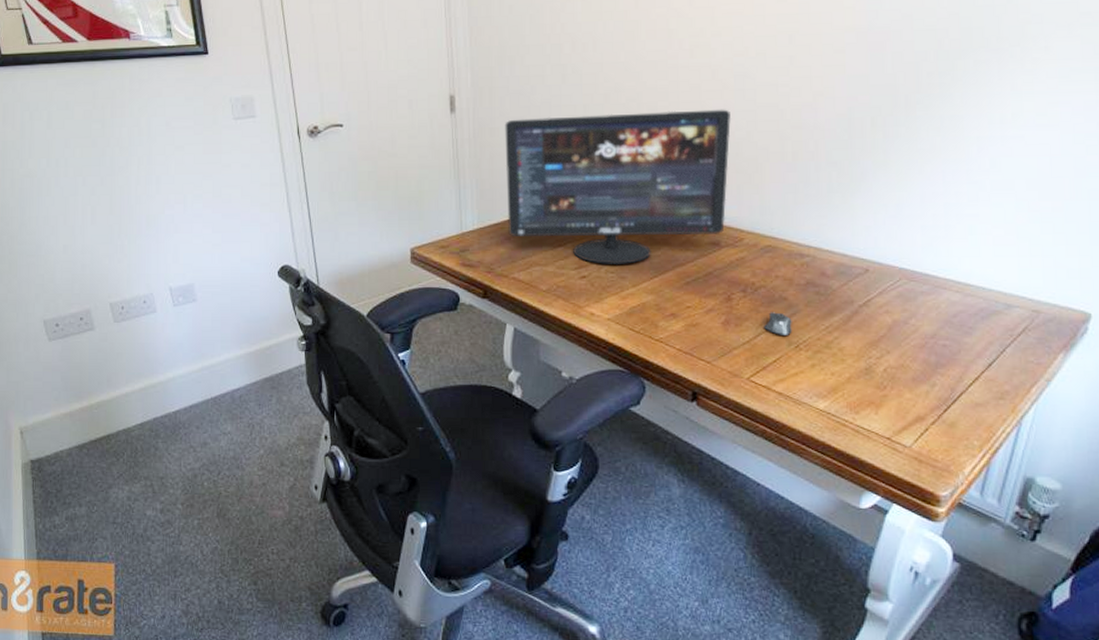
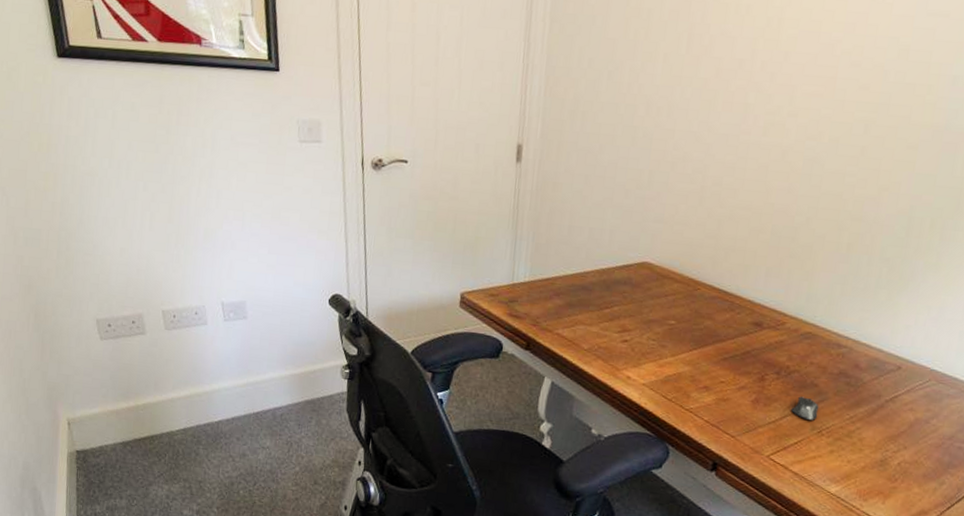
computer monitor: present [505,109,731,265] -> none [558,177,794,334]

